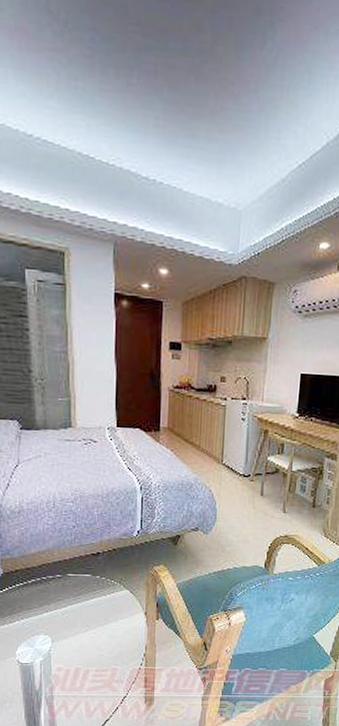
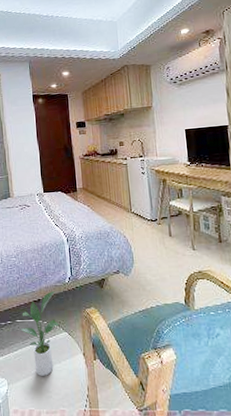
potted plant: none [72,545,121,634] -> present [20,291,60,376]

